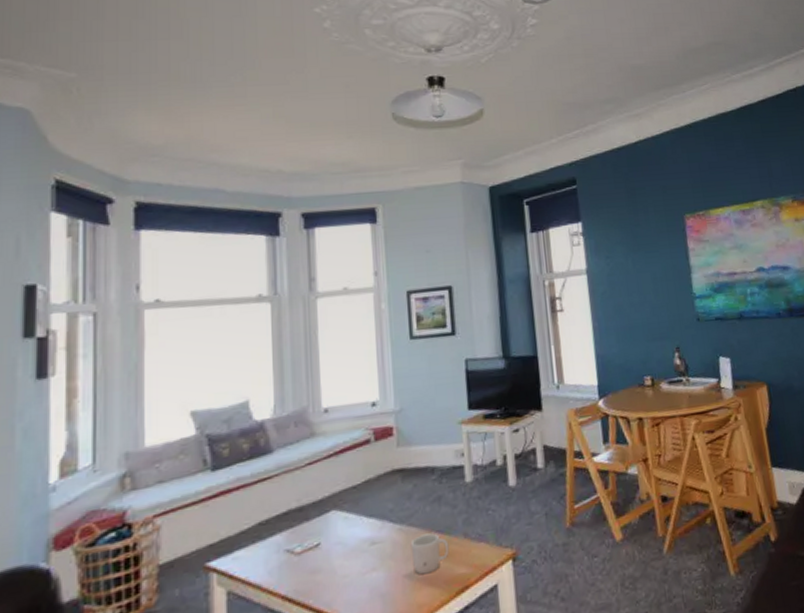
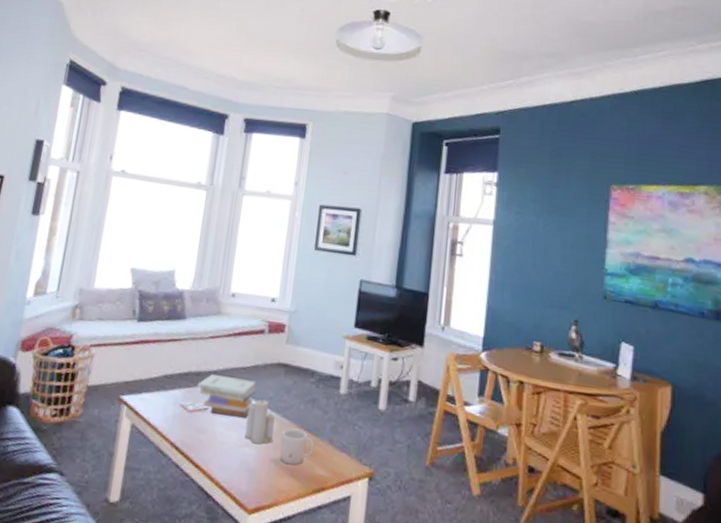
books: none [301,497,373,548] -> present [197,374,257,418]
candle: none [367,513,403,566] -> present [244,398,275,445]

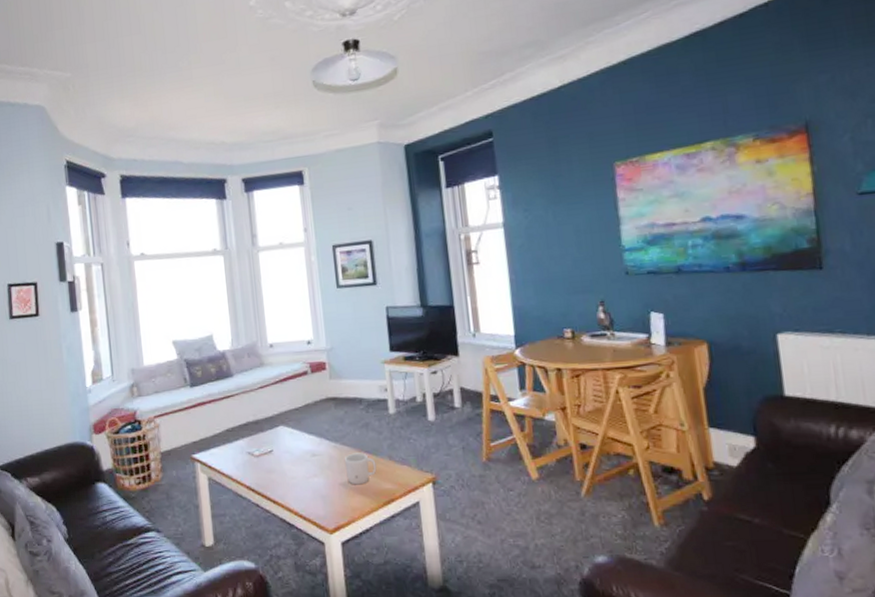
books: present [197,374,257,418] -> none [257,418,312,454]
candle: present [244,398,275,445] -> none [308,432,338,473]

